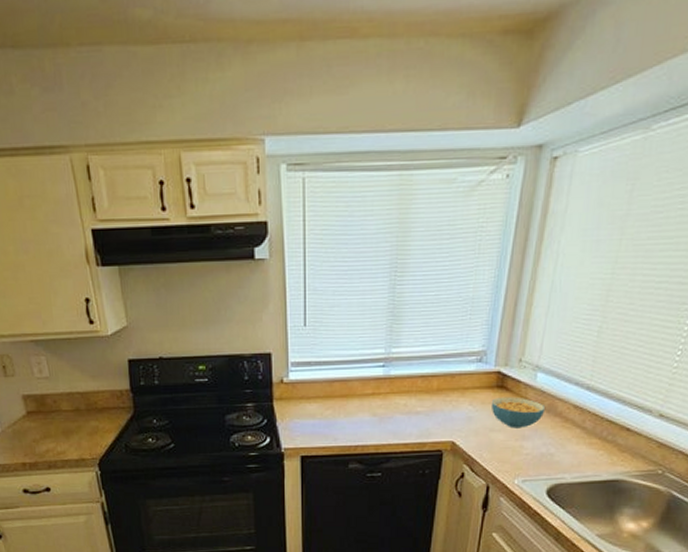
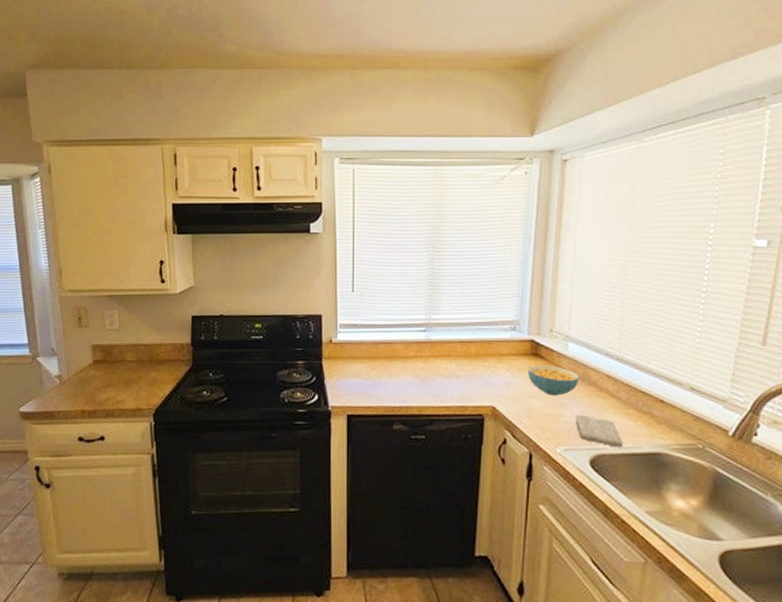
washcloth: none [536,445,583,476] -> present [575,414,624,448]

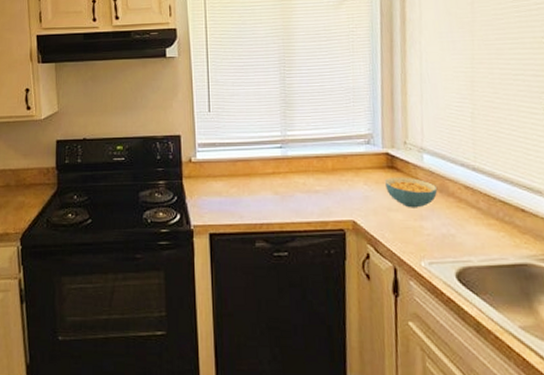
washcloth: present [575,414,624,448] -> none [436,226,489,259]

